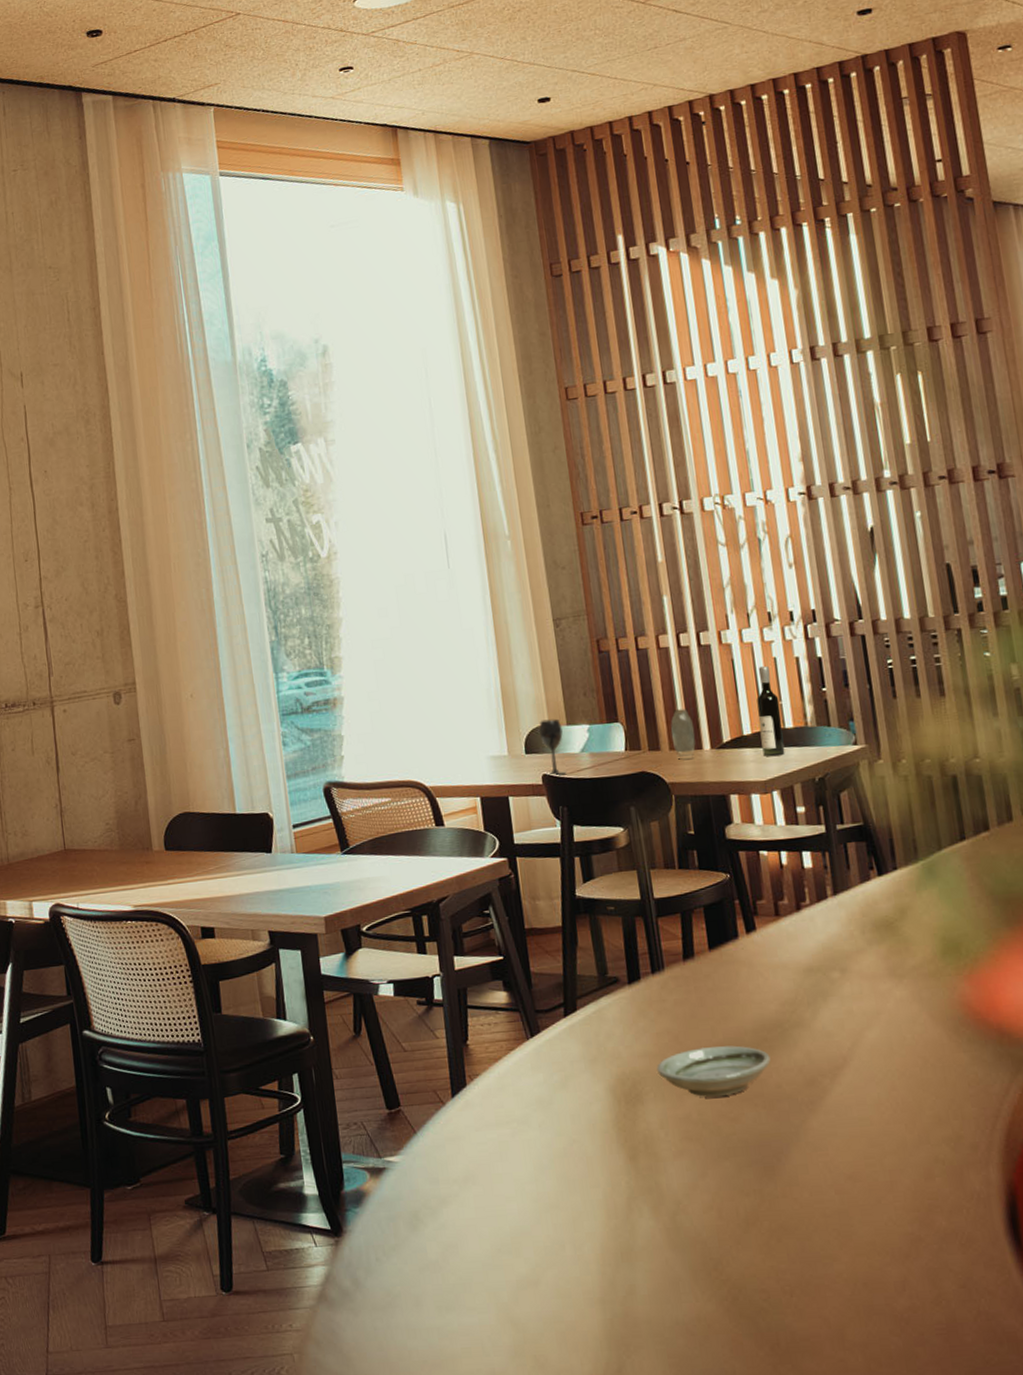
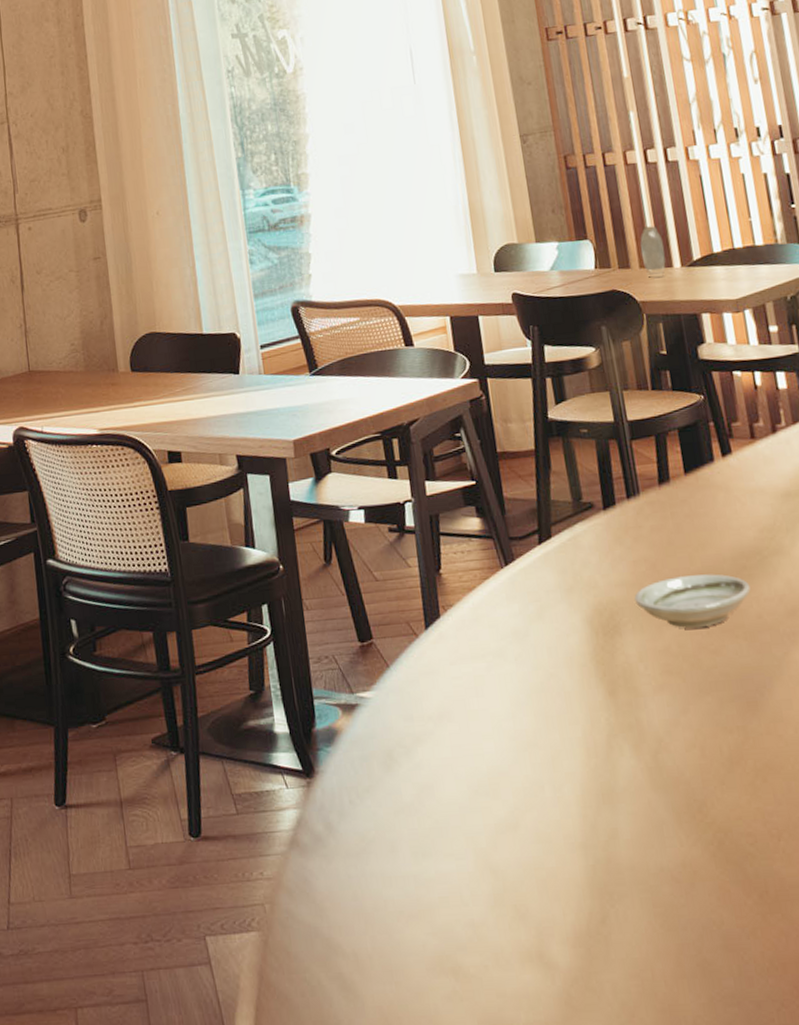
wine glass: present [538,718,567,776] -> none [507,236,537,295]
bottle: present [756,665,785,757] -> none [726,182,756,275]

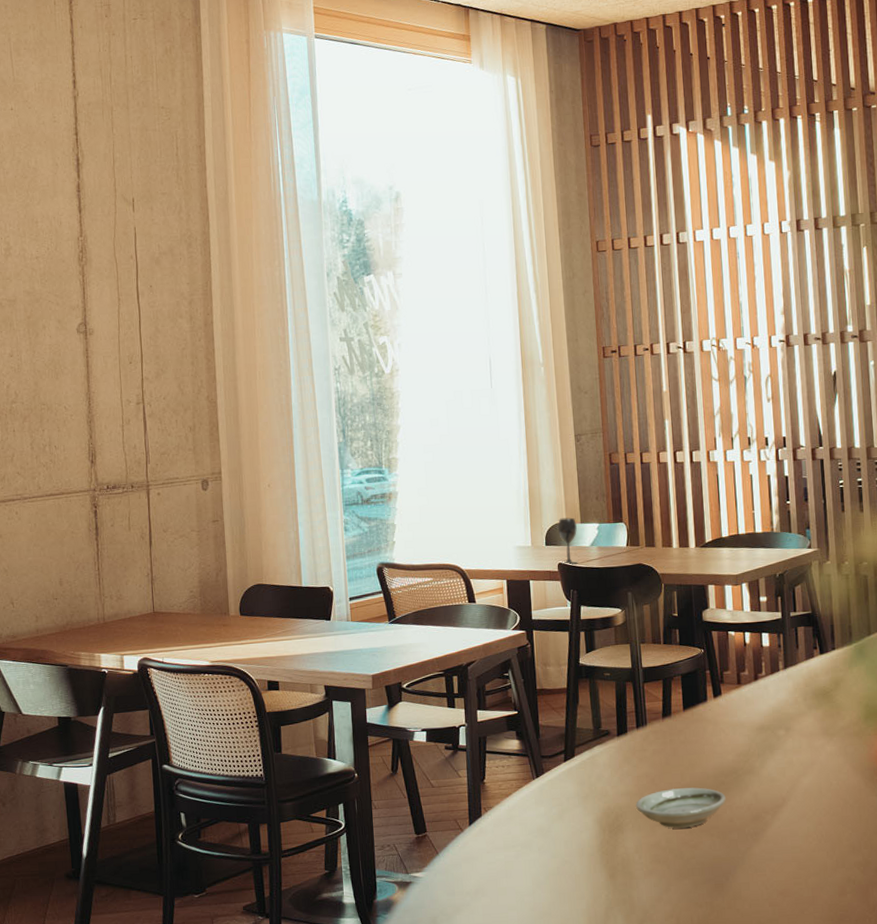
wine glass: none [507,236,537,295] -> present [557,517,578,564]
vase: present [640,225,666,278] -> none [664,513,684,555]

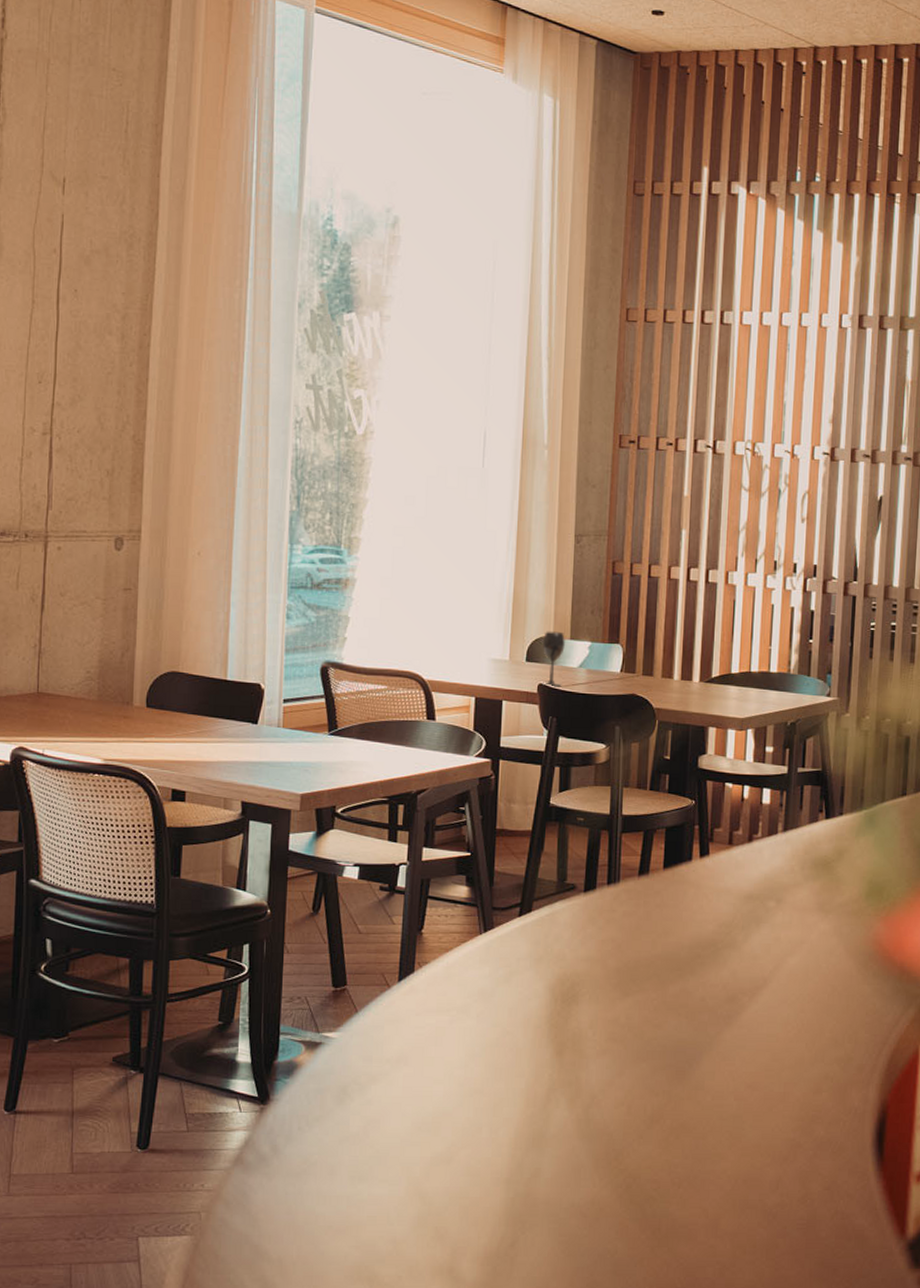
saucer: present [636,787,726,829] -> none [596,958,700,1004]

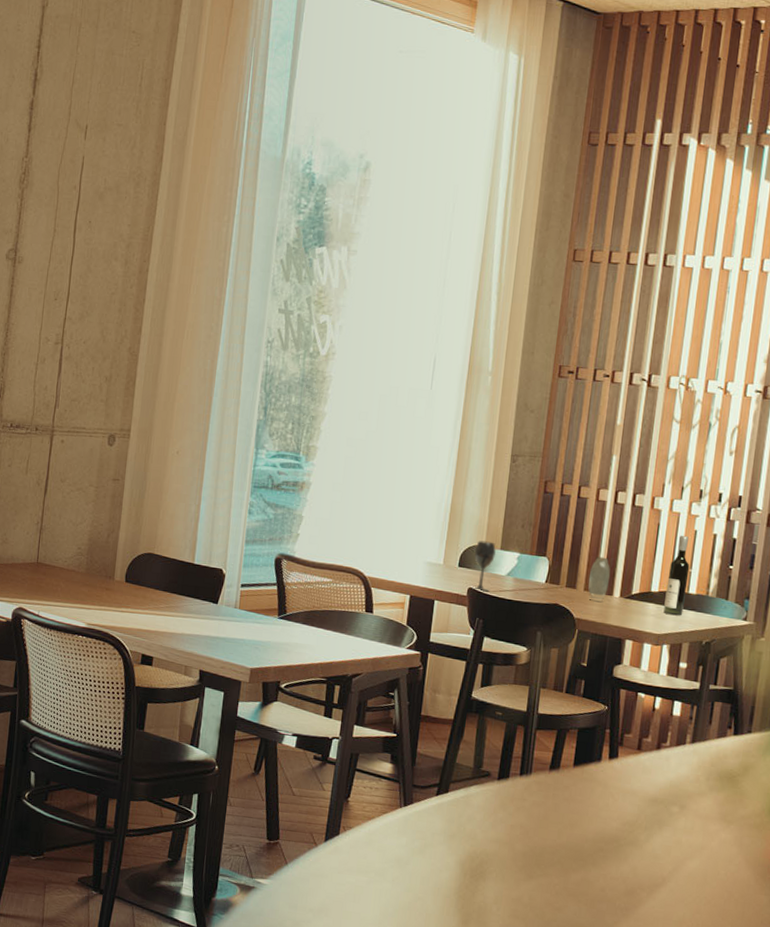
vase: none [665,640,688,688] -> present [588,556,611,602]
bottle: none [745,610,769,697] -> present [663,535,690,616]

